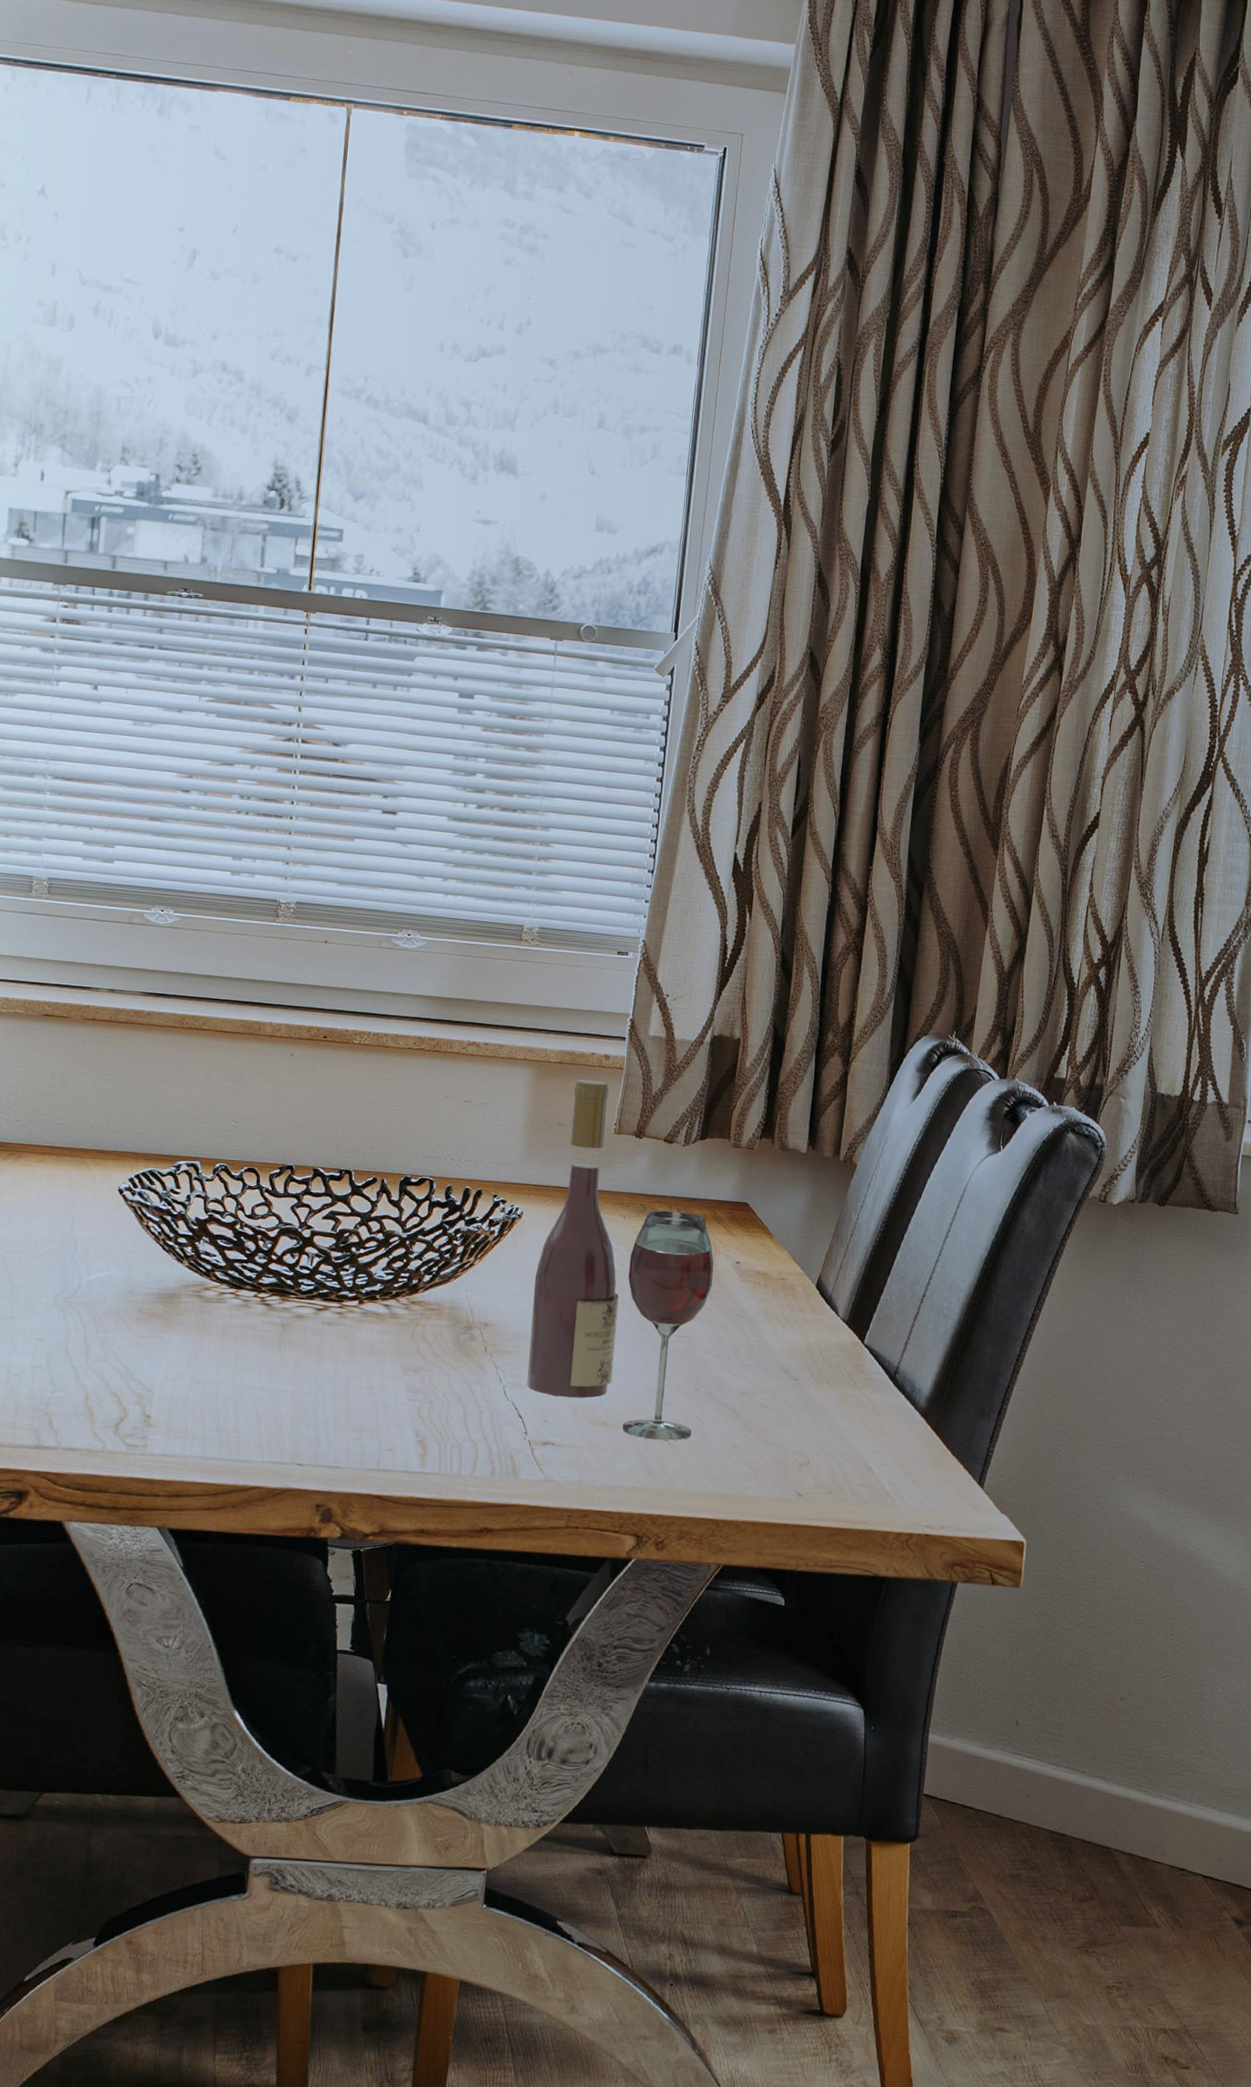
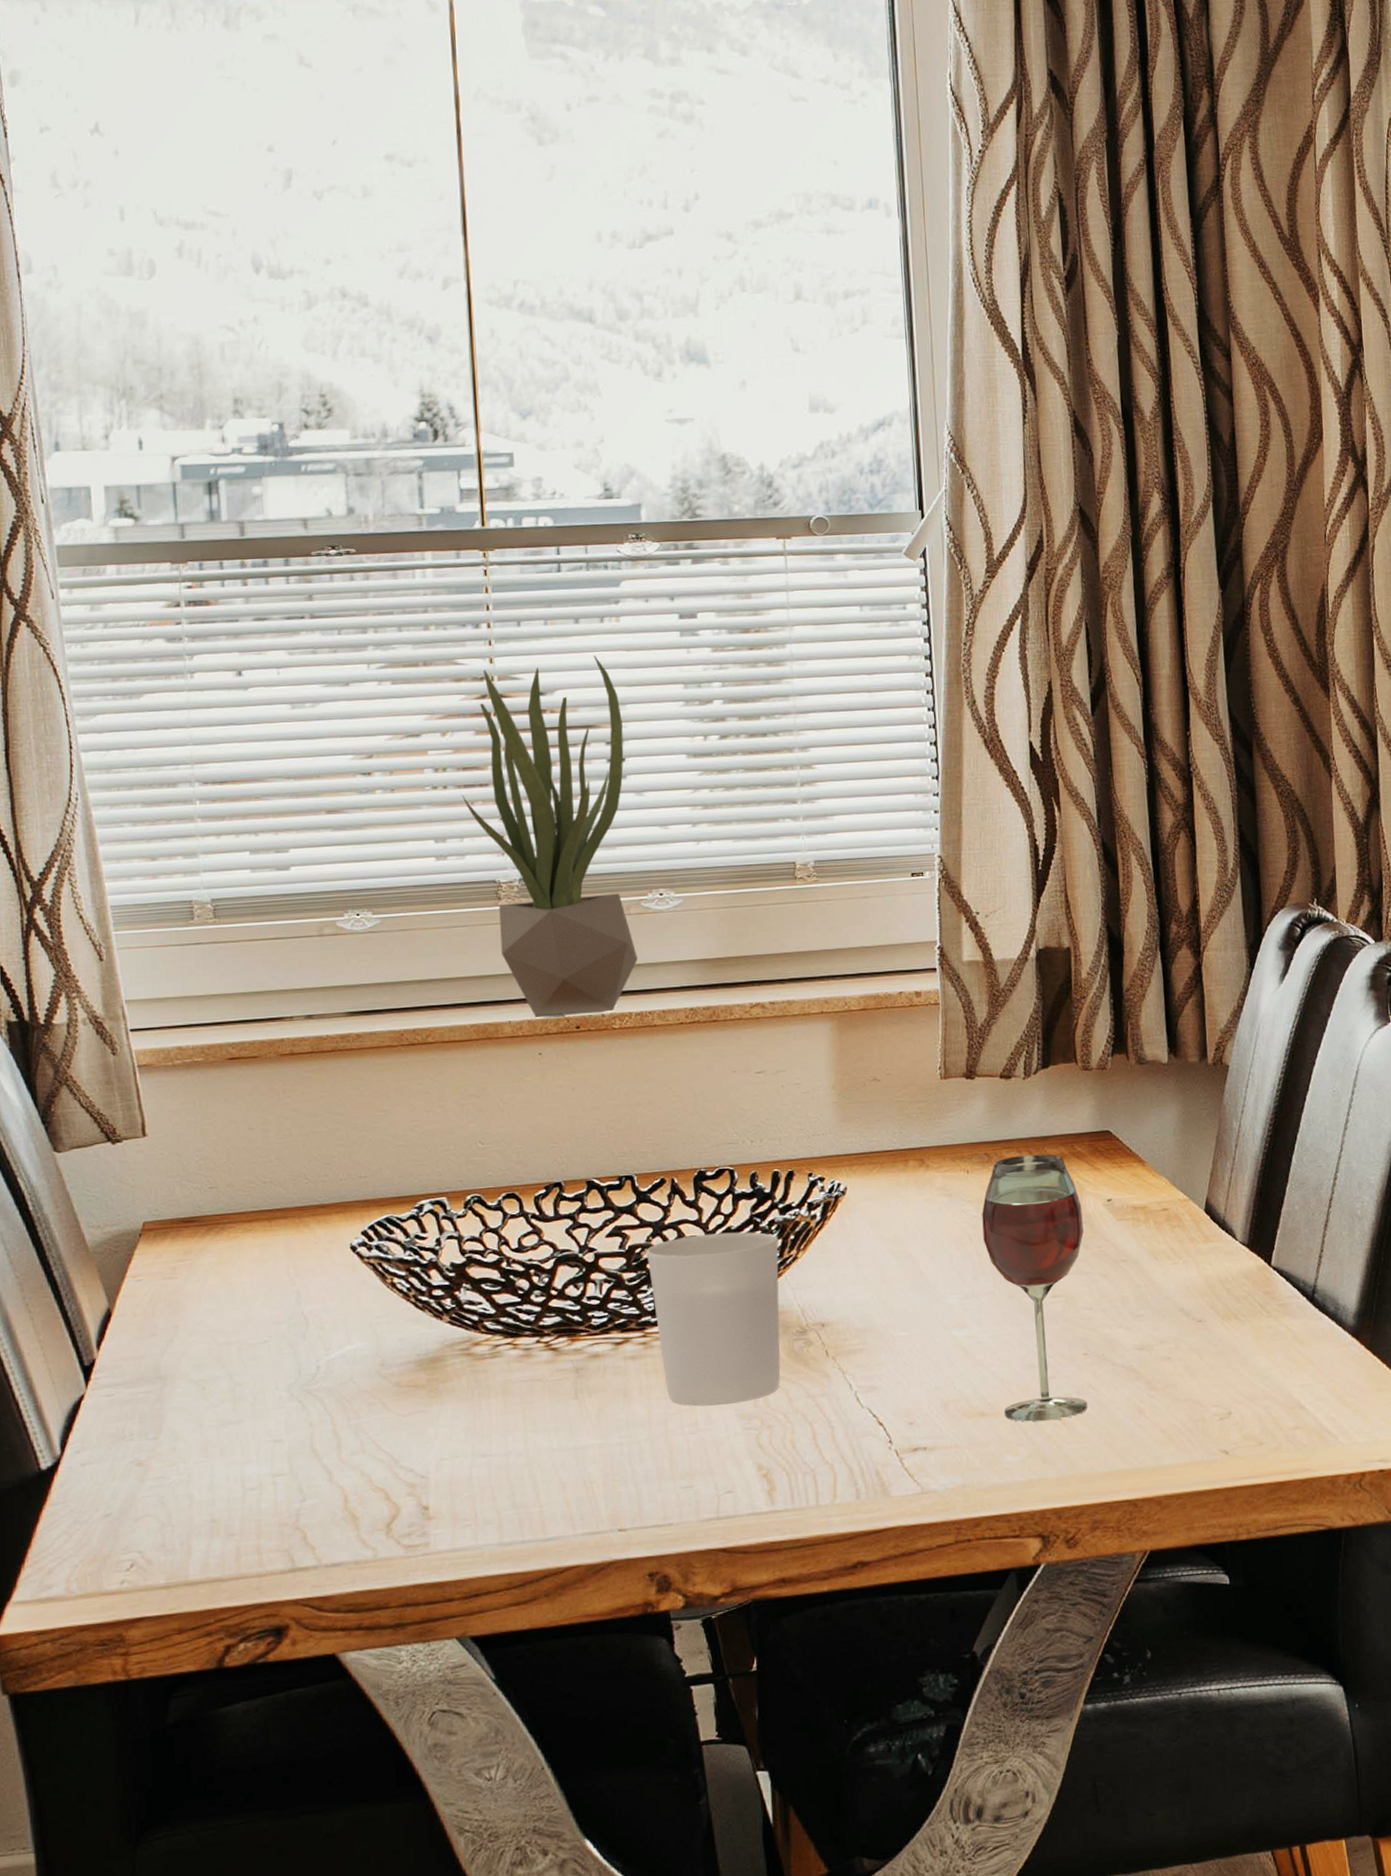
potted plant: none [259,716,400,1029] -> present [462,656,638,1018]
candle holder: none [352,1230,461,1378] -> present [646,1231,781,1407]
wine bottle: present [526,1079,619,1399] -> none [872,1022,984,1393]

